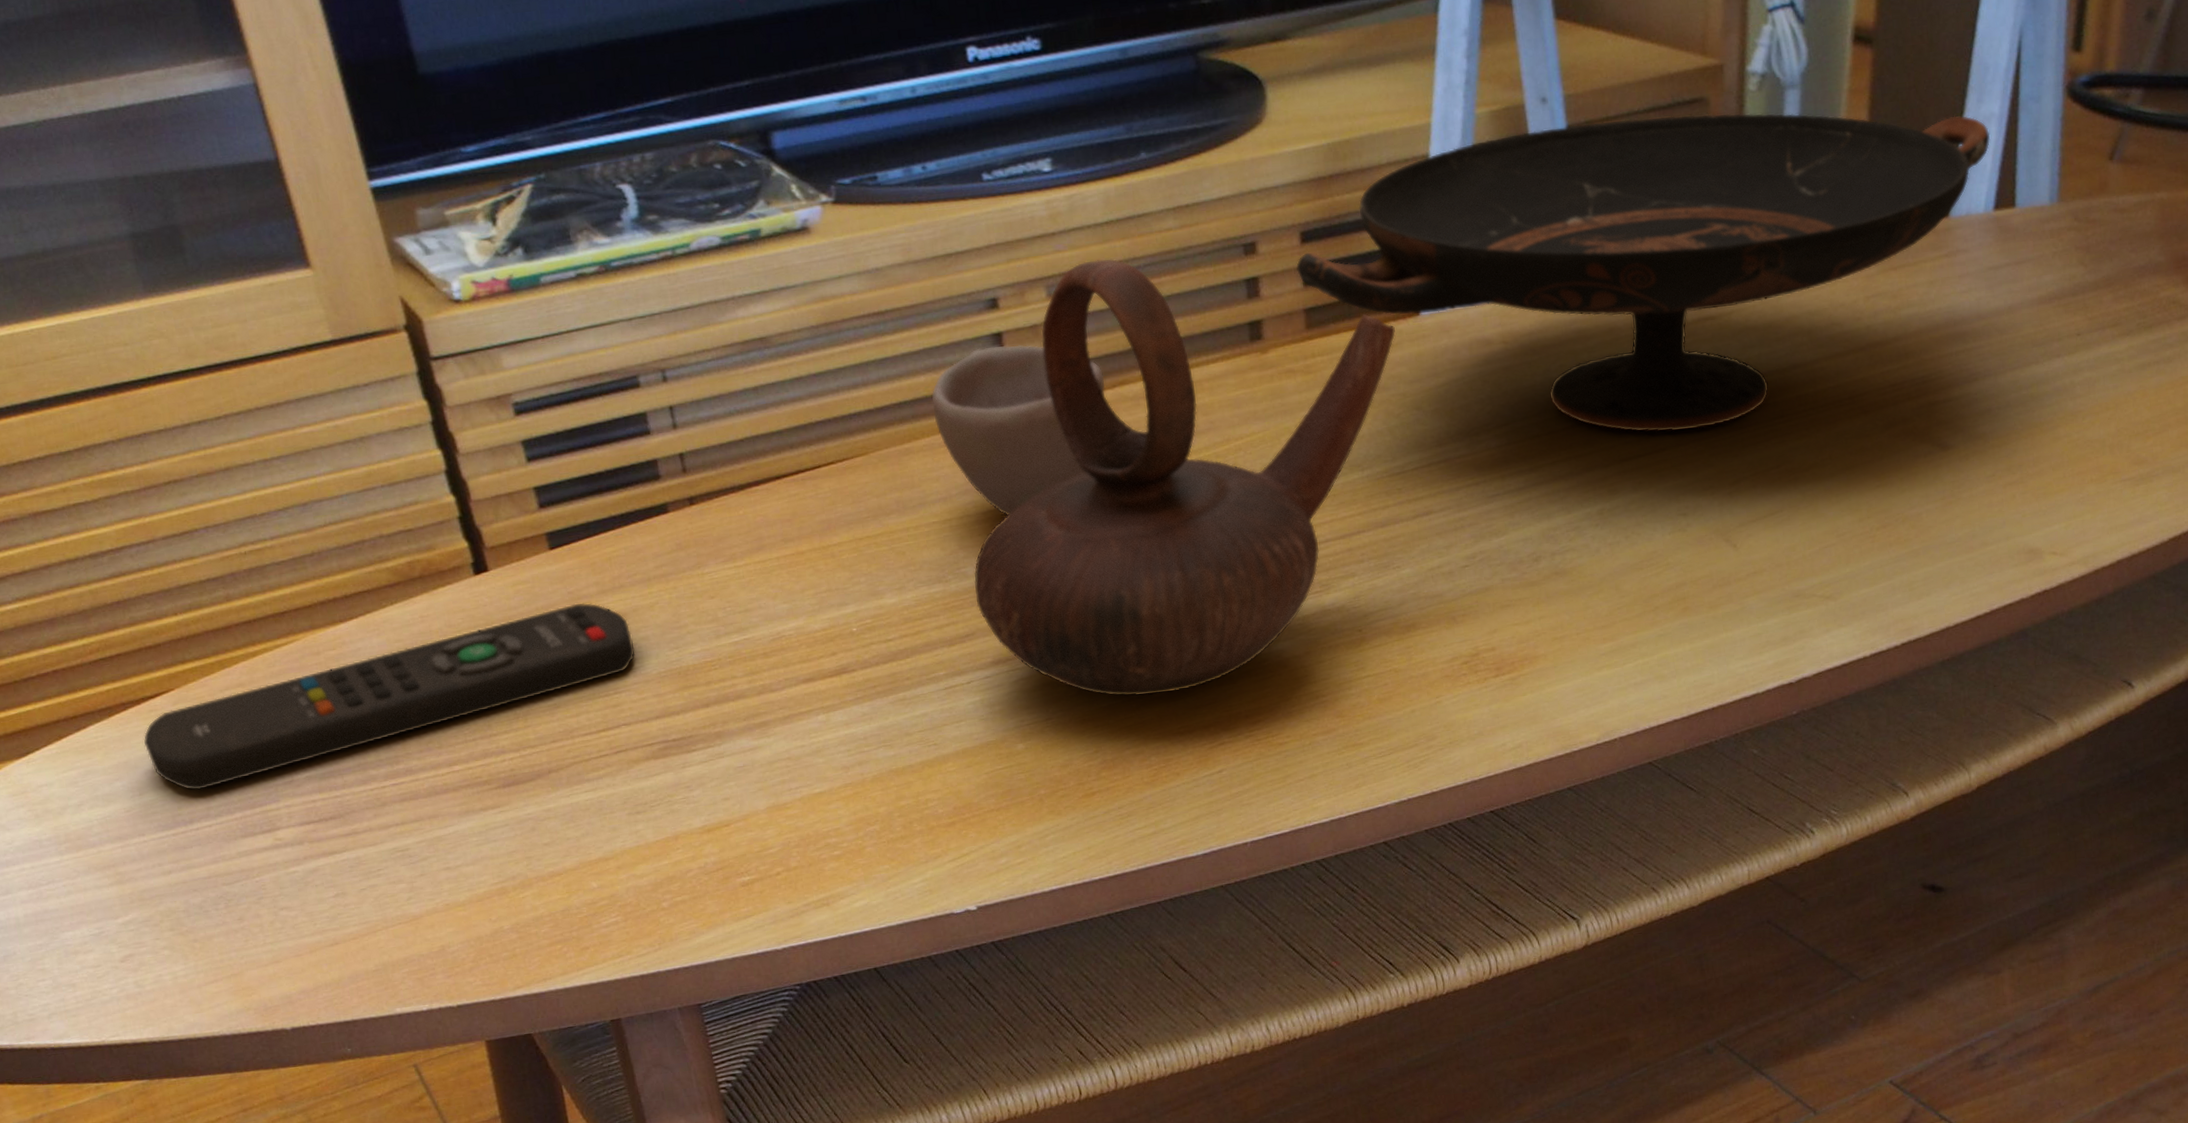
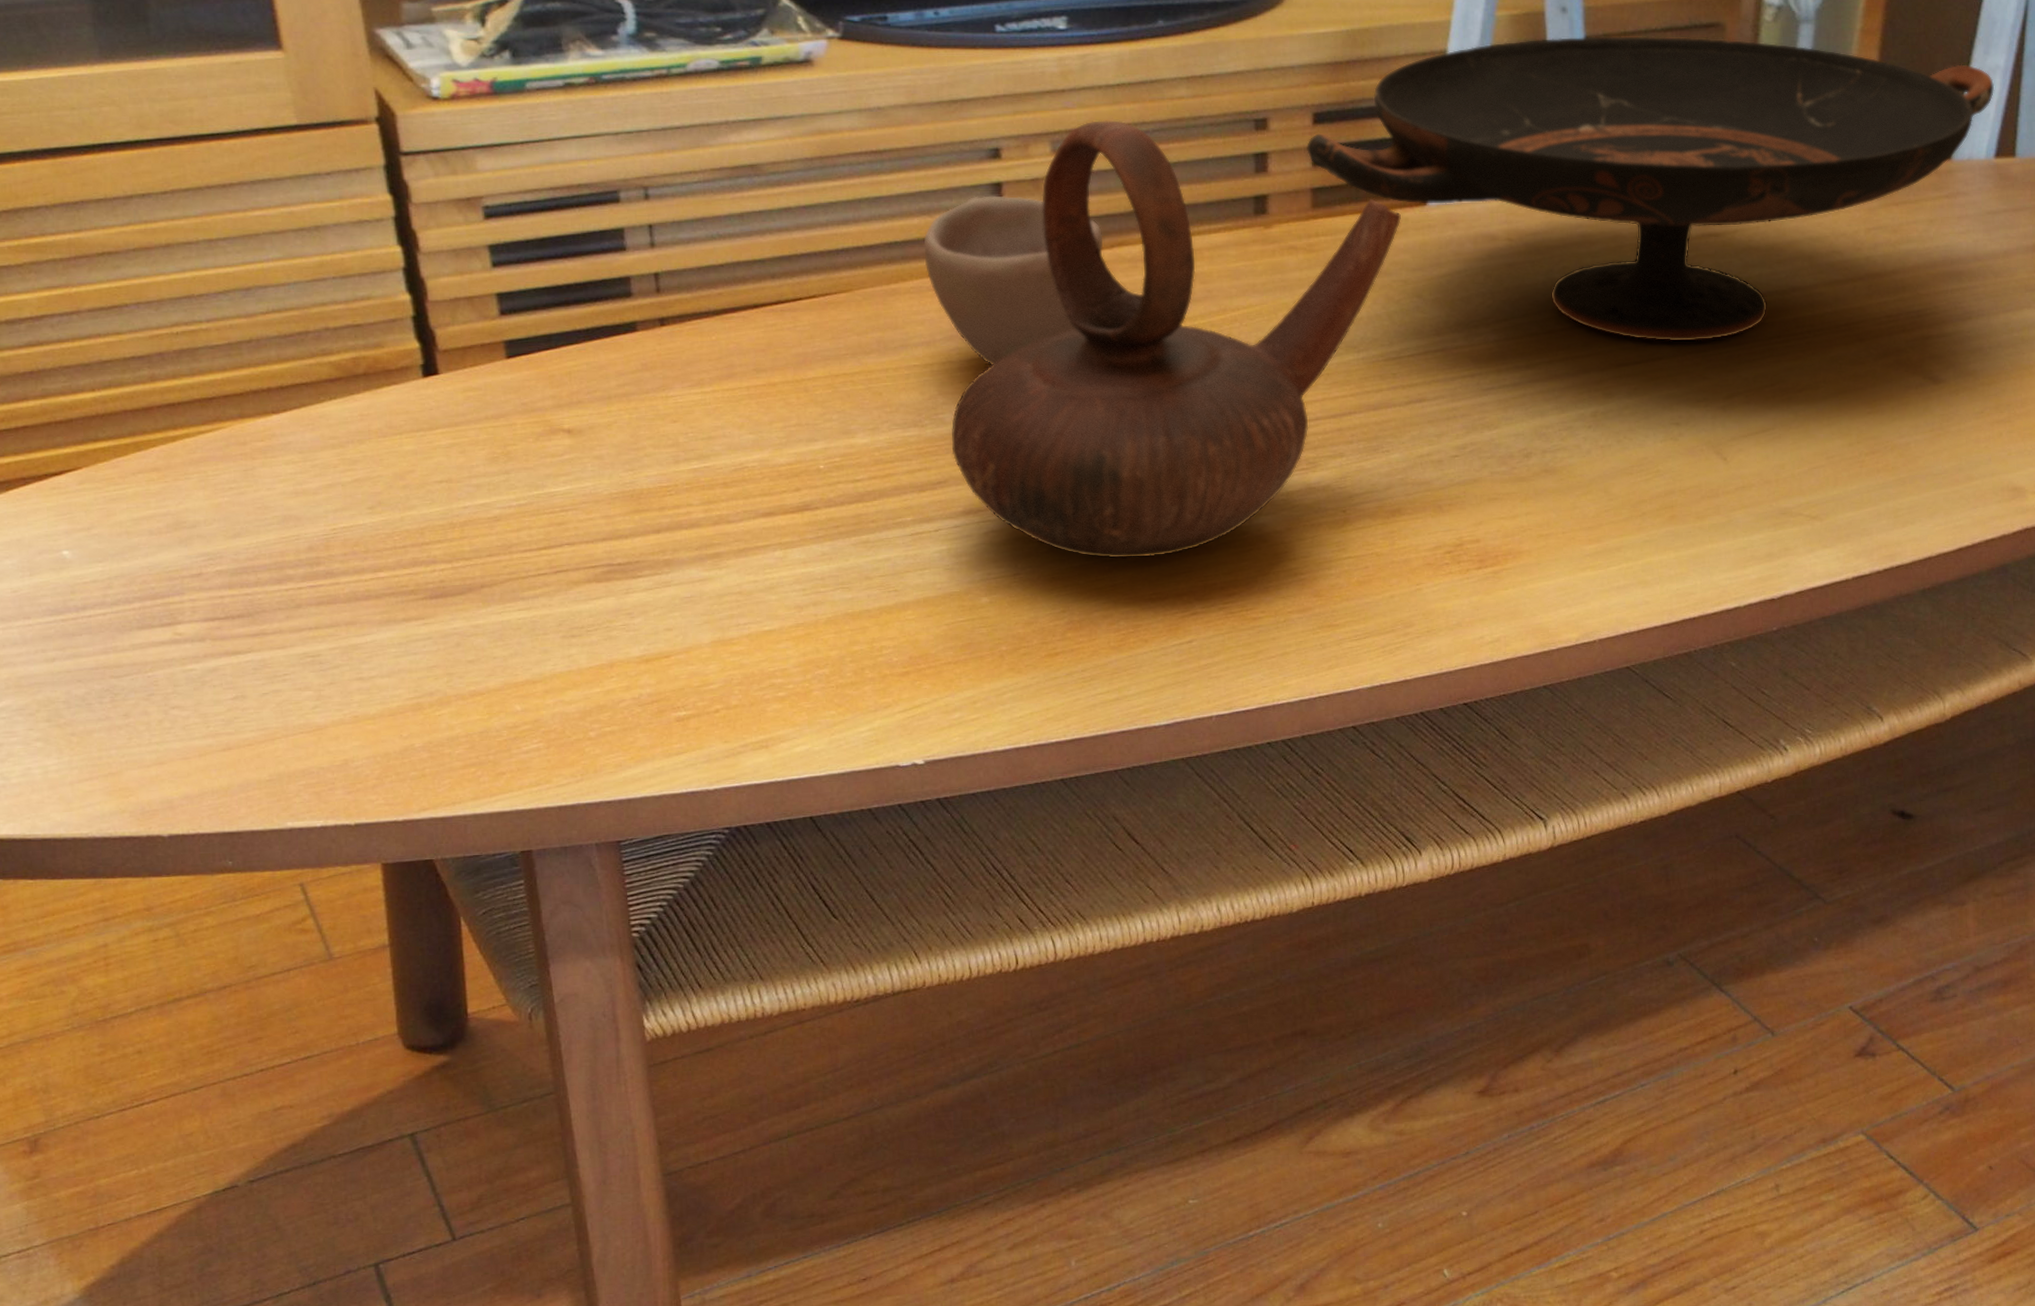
remote control: present [143,602,636,791] -> none [41,415,587,577]

